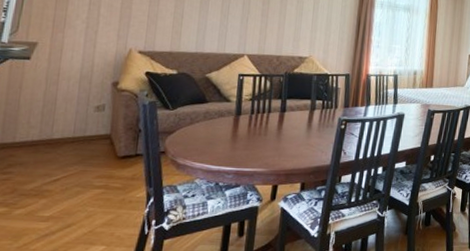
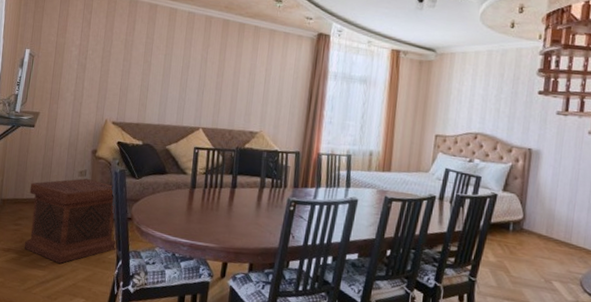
side table: none [17,114,146,212] -> present [24,178,116,264]

